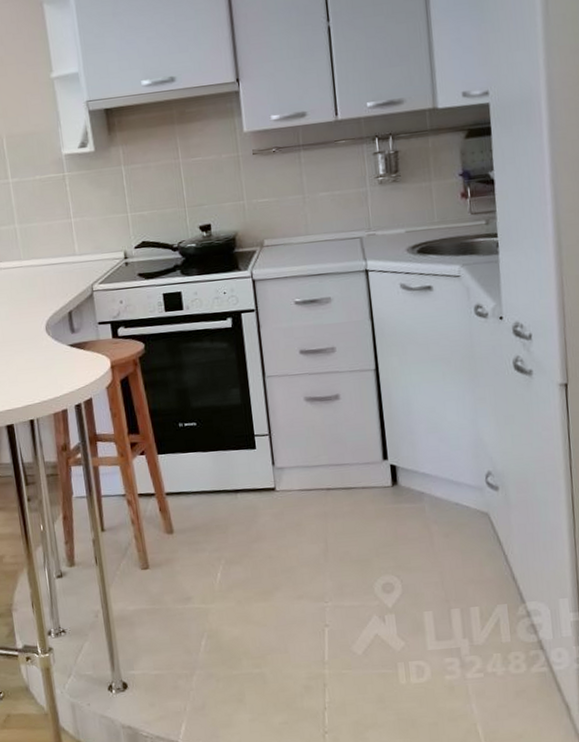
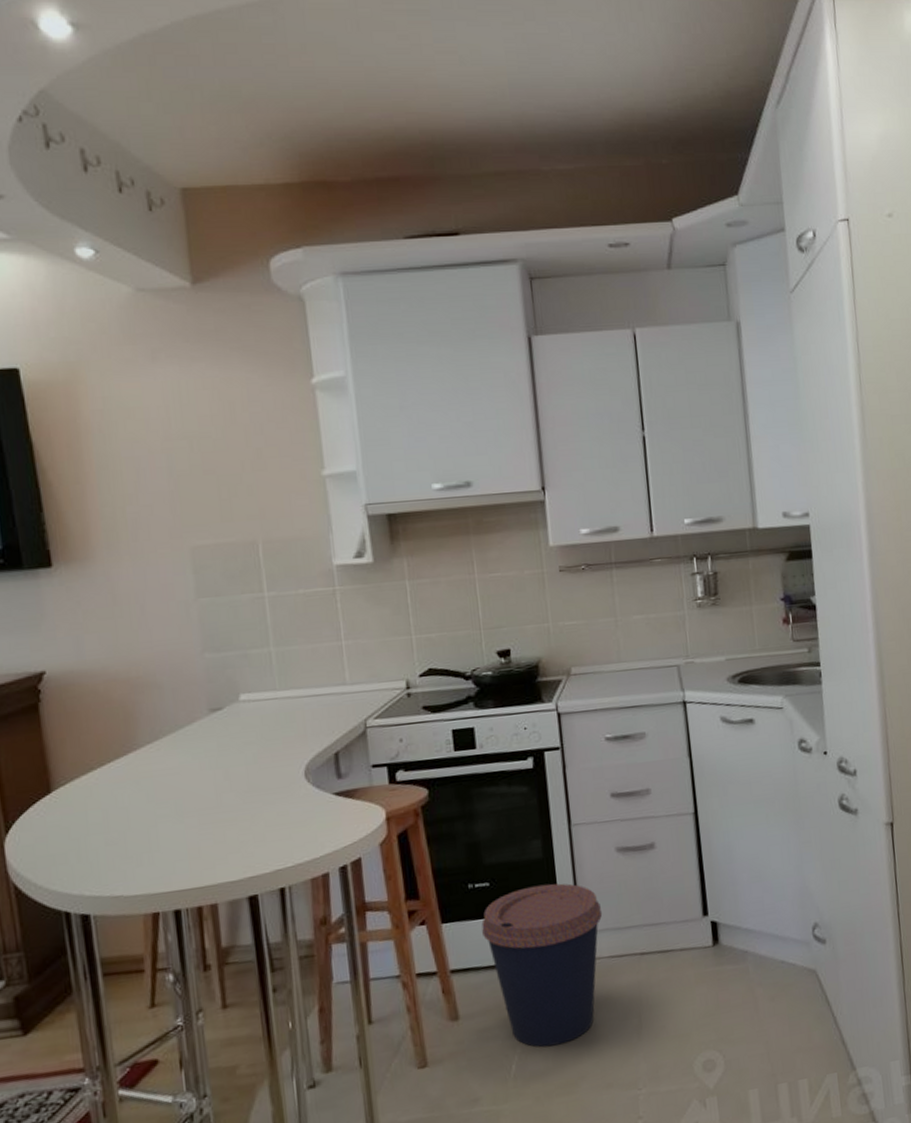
coffee cup: none [190,426,293,561] -> present [481,883,603,1047]

